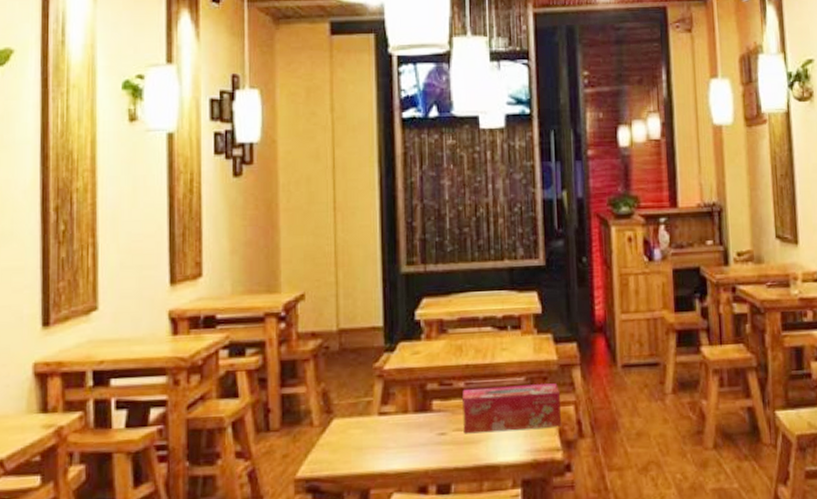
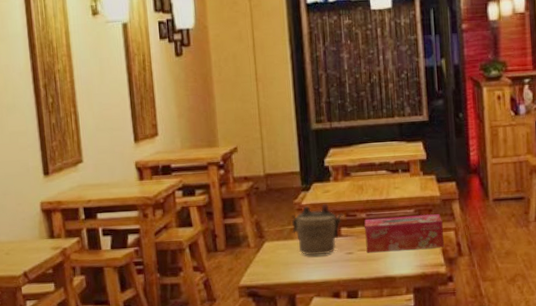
teapot: none [369,369,436,437] -> present [291,204,343,256]

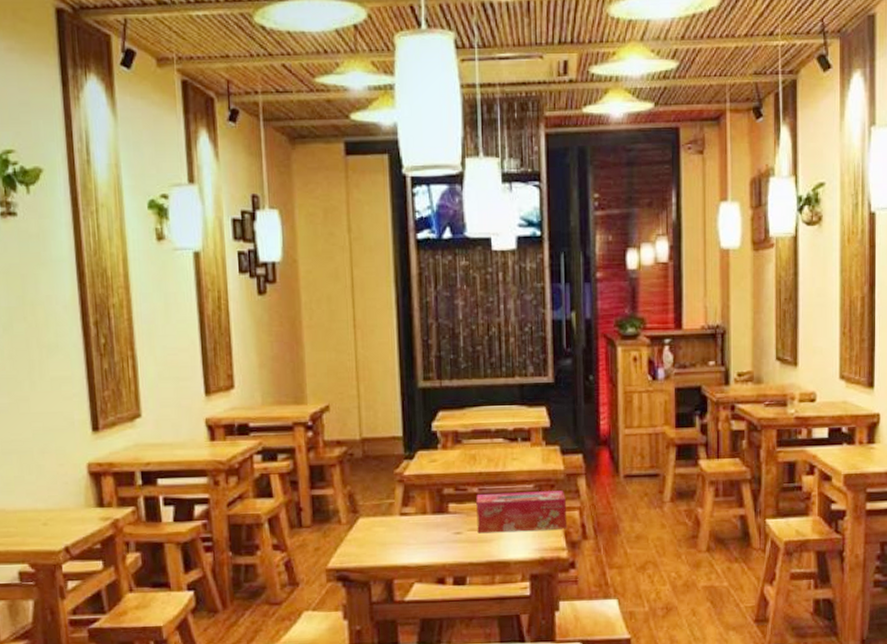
teapot: present [291,204,343,256] -> none [391,475,452,535]

